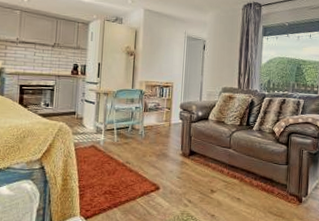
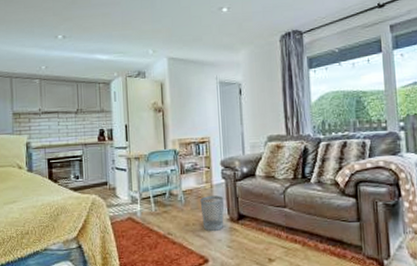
wastebasket: none [158,133,180,164] -> present [200,195,224,232]

